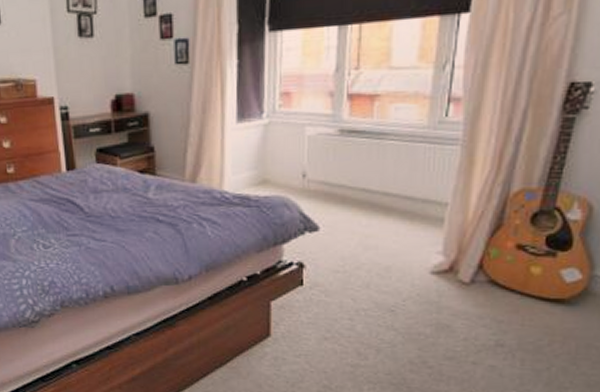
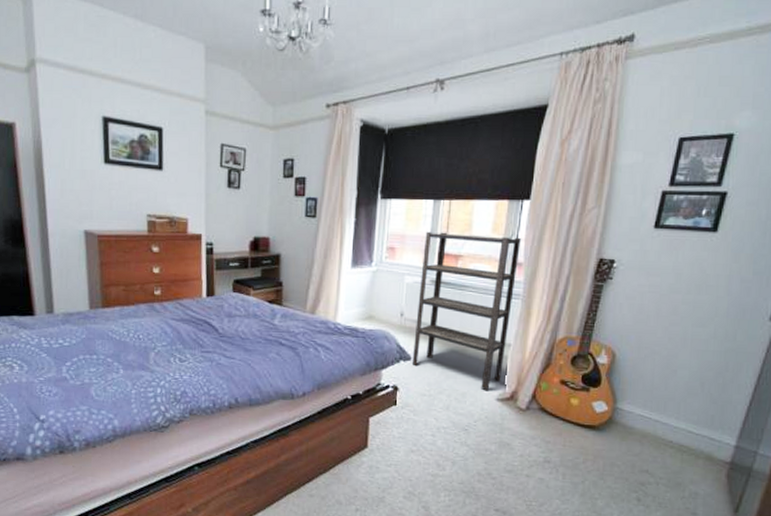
shelving unit: none [319,64,458,262] -> present [411,231,521,390]

